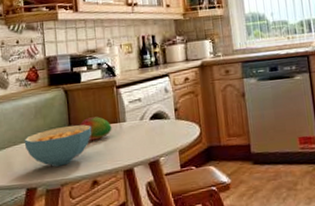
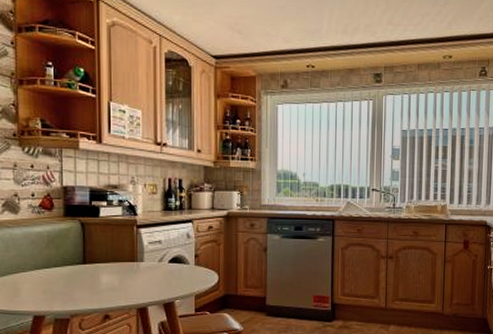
cereal bowl: present [24,124,92,167] -> none [34,260,107,297]
fruit: present [80,117,112,141] -> none [95,253,129,276]

